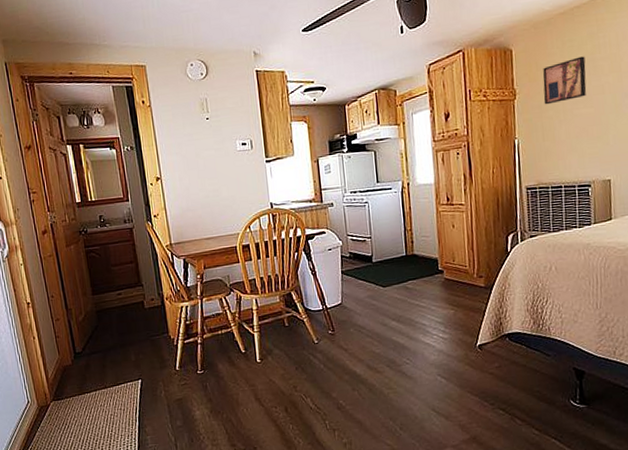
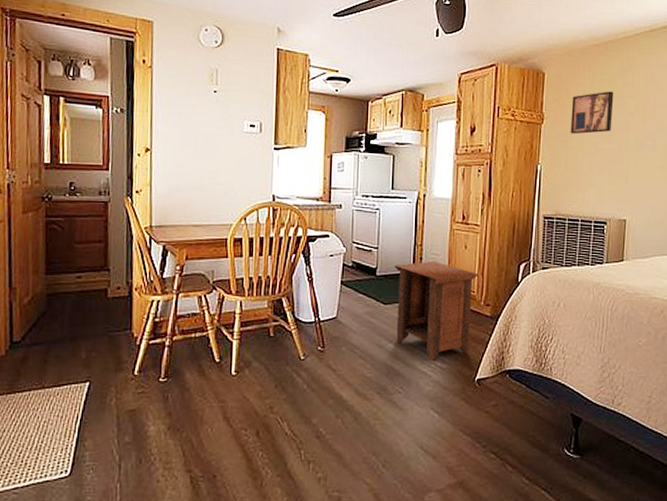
nightstand: none [388,243,469,334] -> present [394,262,478,362]

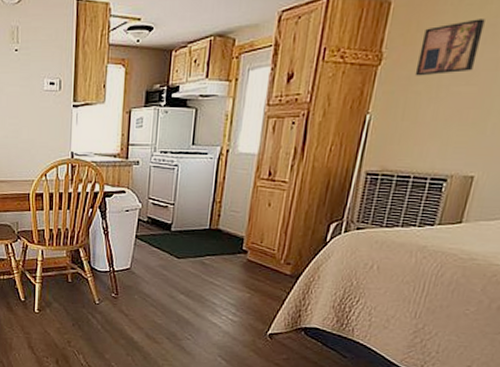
nightstand: present [394,262,478,362] -> none [188,218,281,314]

